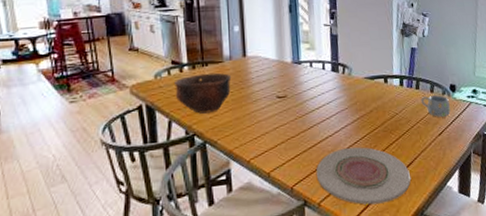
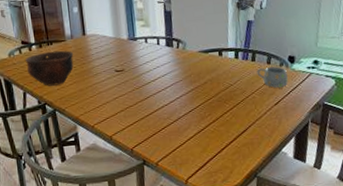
plate: present [315,147,411,205] -> none [153,115,245,166]

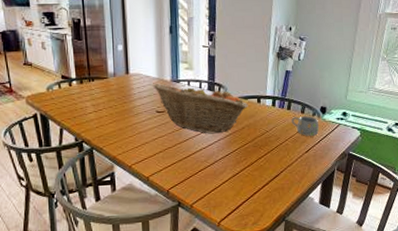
bowl: present [25,50,74,86] -> none [65,88,116,124]
fruit basket: none [110,40,210,91] -> present [153,83,248,134]

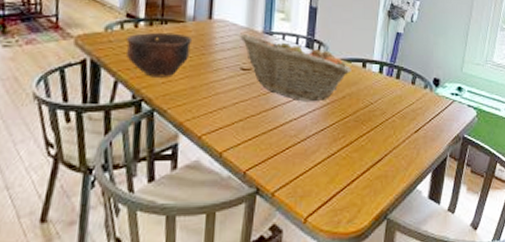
bowl: none [65,88,116,124] -> present [126,32,193,78]
mug: present [291,116,319,136] -> none [400,88,431,112]

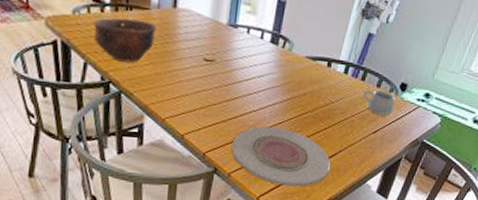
fruit basket: present [240,33,352,102] -> none [204,24,316,96]
plate: none [273,136,379,201] -> present [231,126,331,187]
mug: none [400,88,431,112] -> present [363,90,395,115]

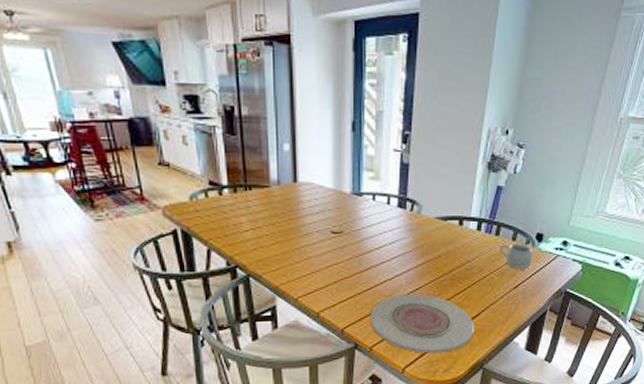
bowl: present [94,17,157,63] -> none [213,199,279,244]

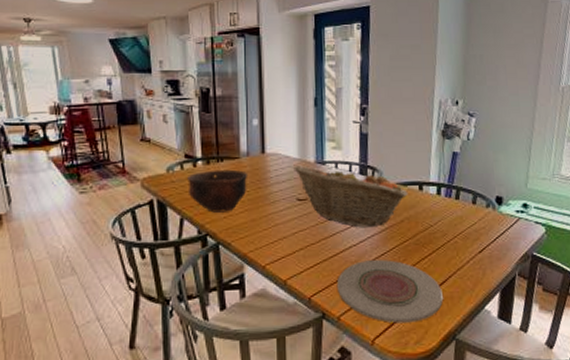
bowl: none [213,199,279,244] -> present [188,169,248,213]
fruit basket: none [328,195,447,263] -> present [293,164,408,228]
mug: present [499,244,532,269] -> none [460,207,495,232]

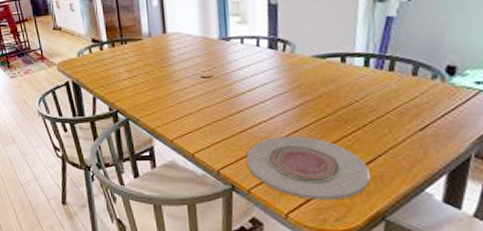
bowl: present [188,169,248,213] -> none [96,51,152,92]
fruit basket: present [293,164,408,228] -> none [196,41,327,104]

